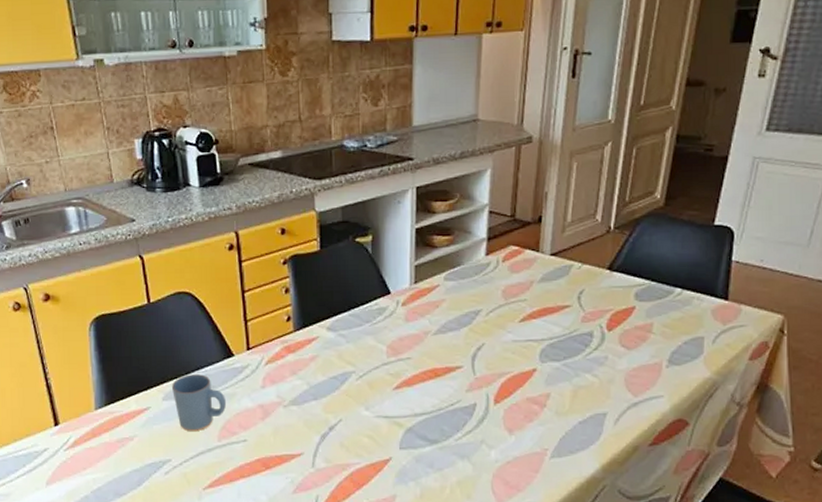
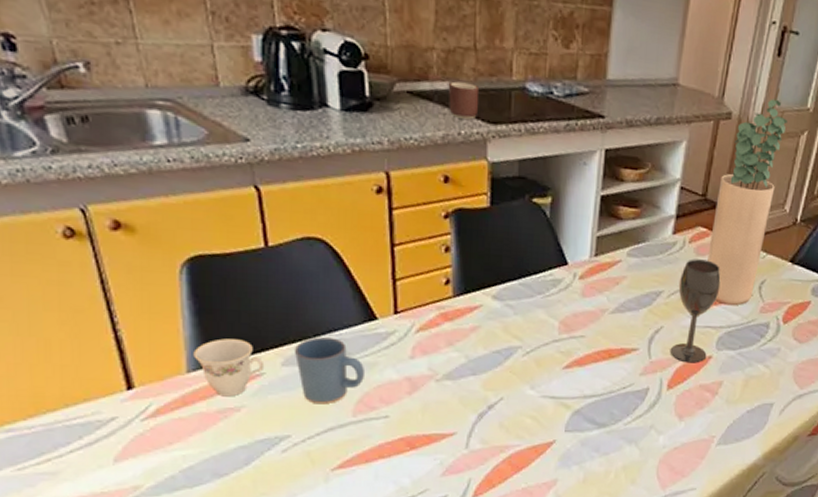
teacup: none [99,380,150,429] -> present [193,338,265,397]
mug: none [280,149,306,179] -> present [448,81,480,120]
wine glass: none [493,276,538,377] -> present [670,259,721,363]
vase: none [522,106,589,317] -> present [707,88,787,305]

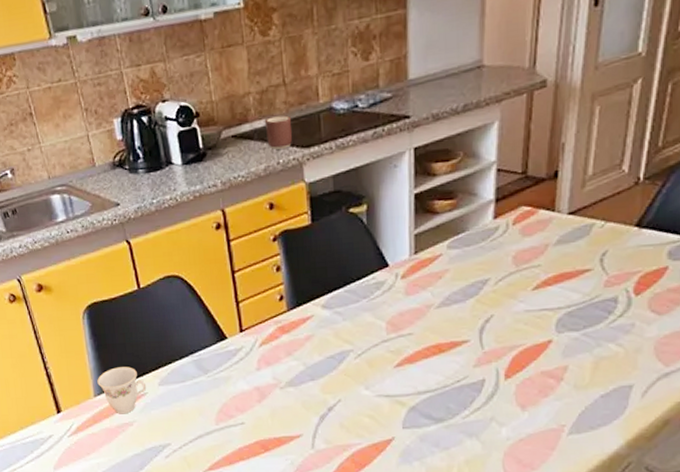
mug: present [294,337,366,403] -> none [166,358,223,415]
wine glass: present [670,259,721,363] -> none [503,239,554,350]
vase: present [707,88,787,305] -> none [535,40,615,283]

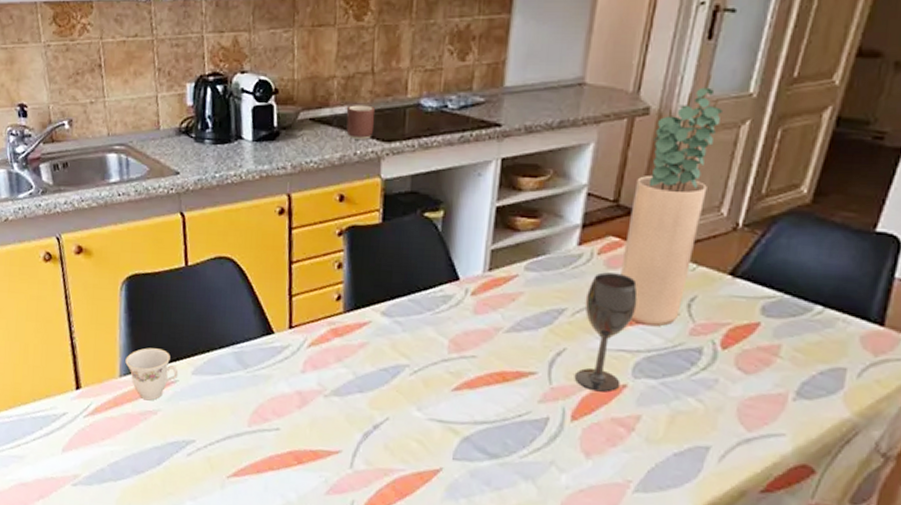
wine glass: none [503,239,554,350] -> present [574,272,638,392]
vase: none [535,40,615,283] -> present [621,74,723,326]

